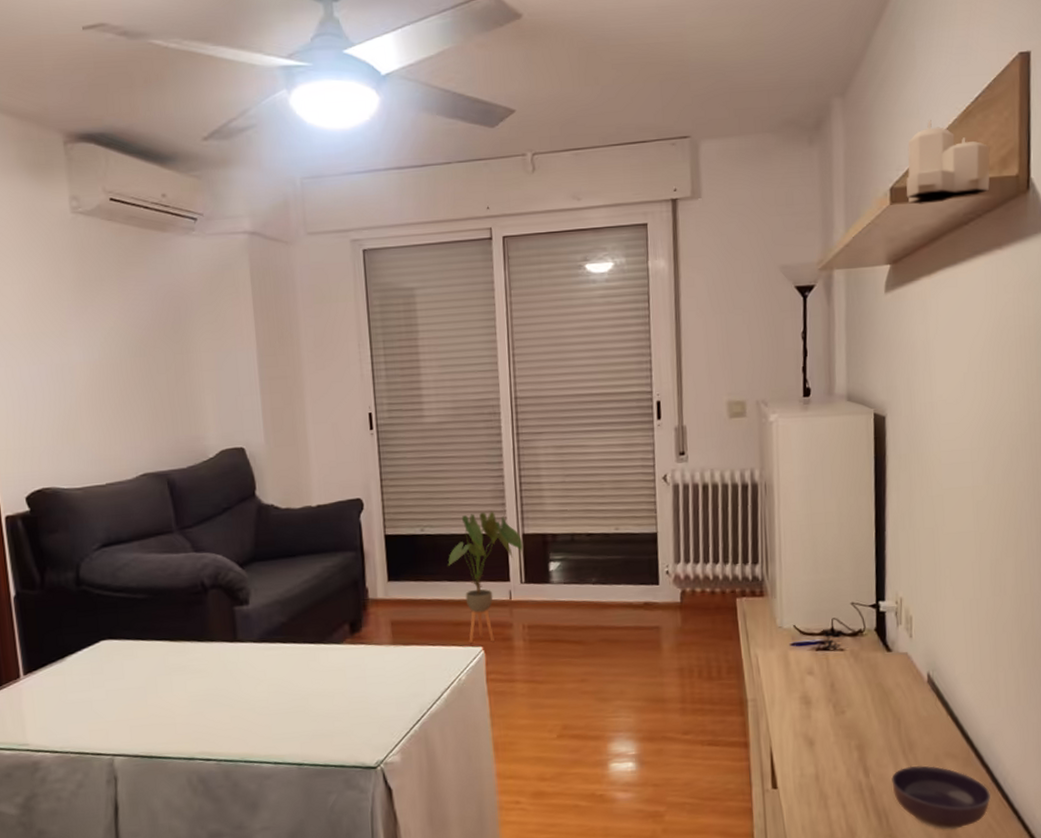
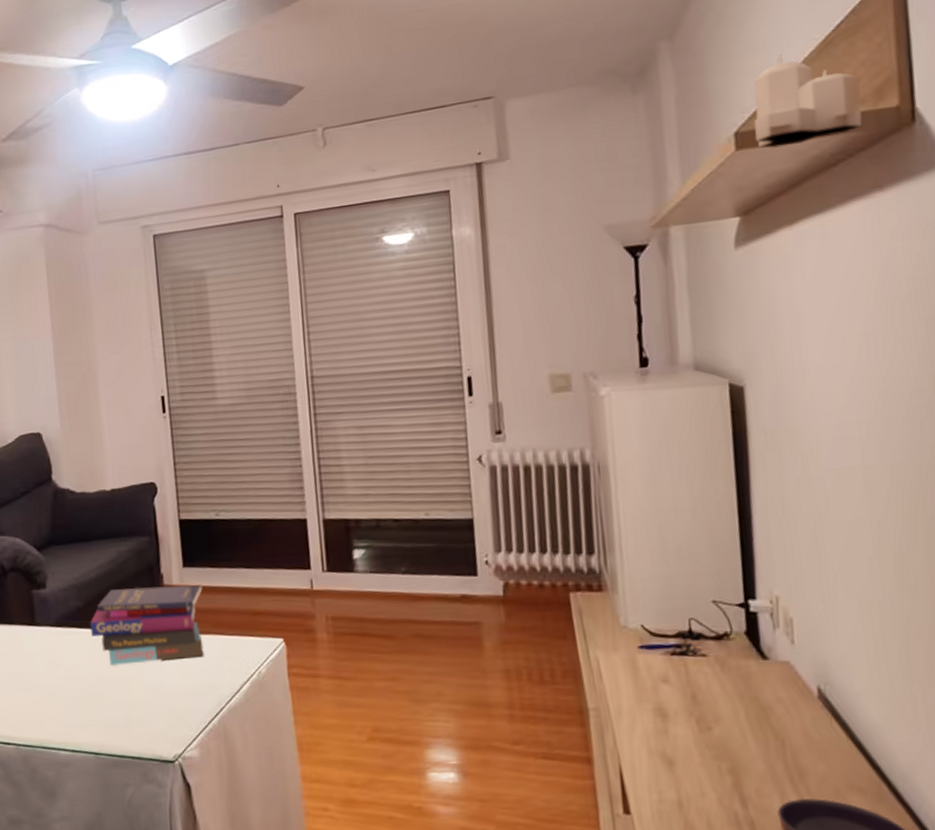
books: none [294,598,407,679] -> present [90,585,204,665]
house plant: present [448,511,523,643] -> none [244,495,324,634]

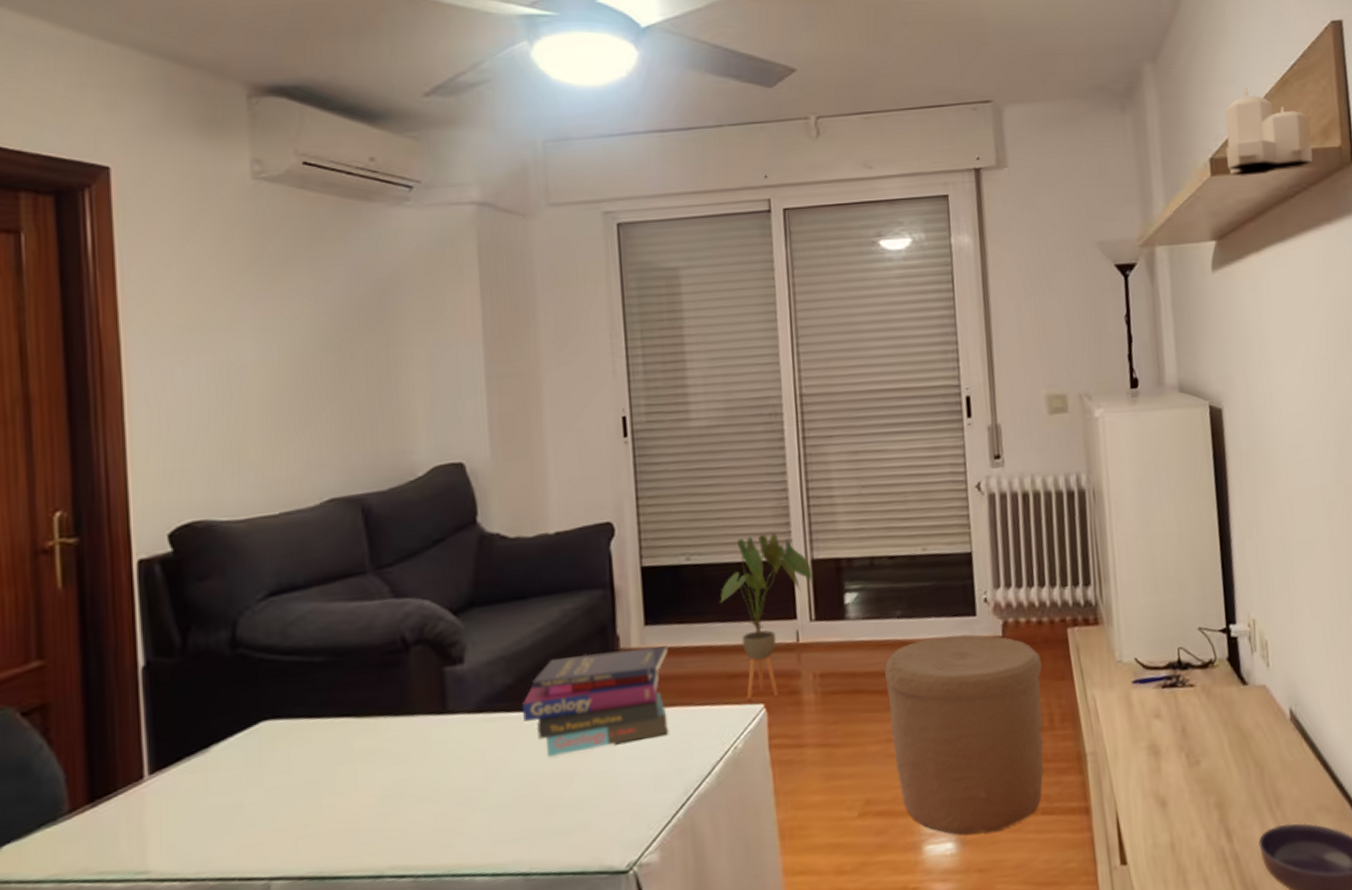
house plant: none [244,495,324,634] -> present [720,532,813,700]
basket: none [390,591,545,768] -> present [885,634,1044,835]

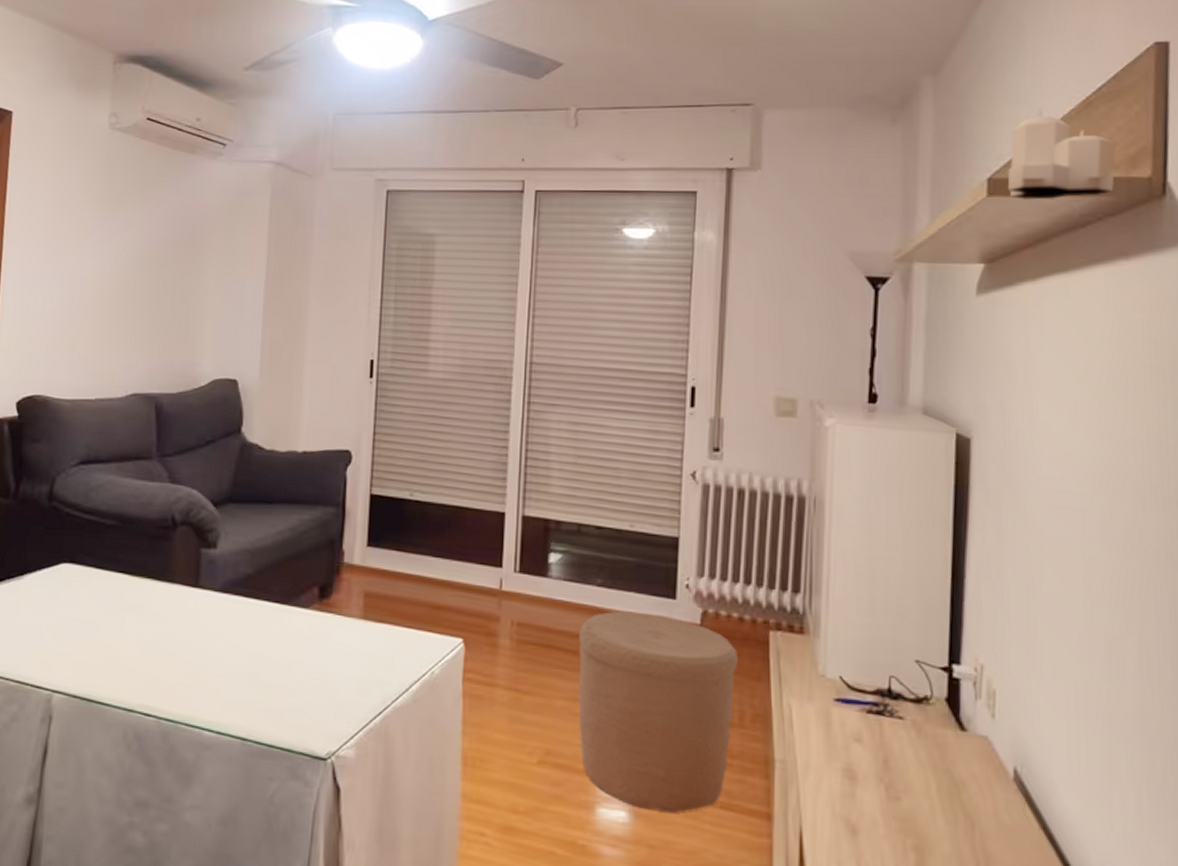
books: present [522,646,669,757] -> none [258,560,385,647]
house plant: present [720,532,813,700] -> none [435,484,522,635]

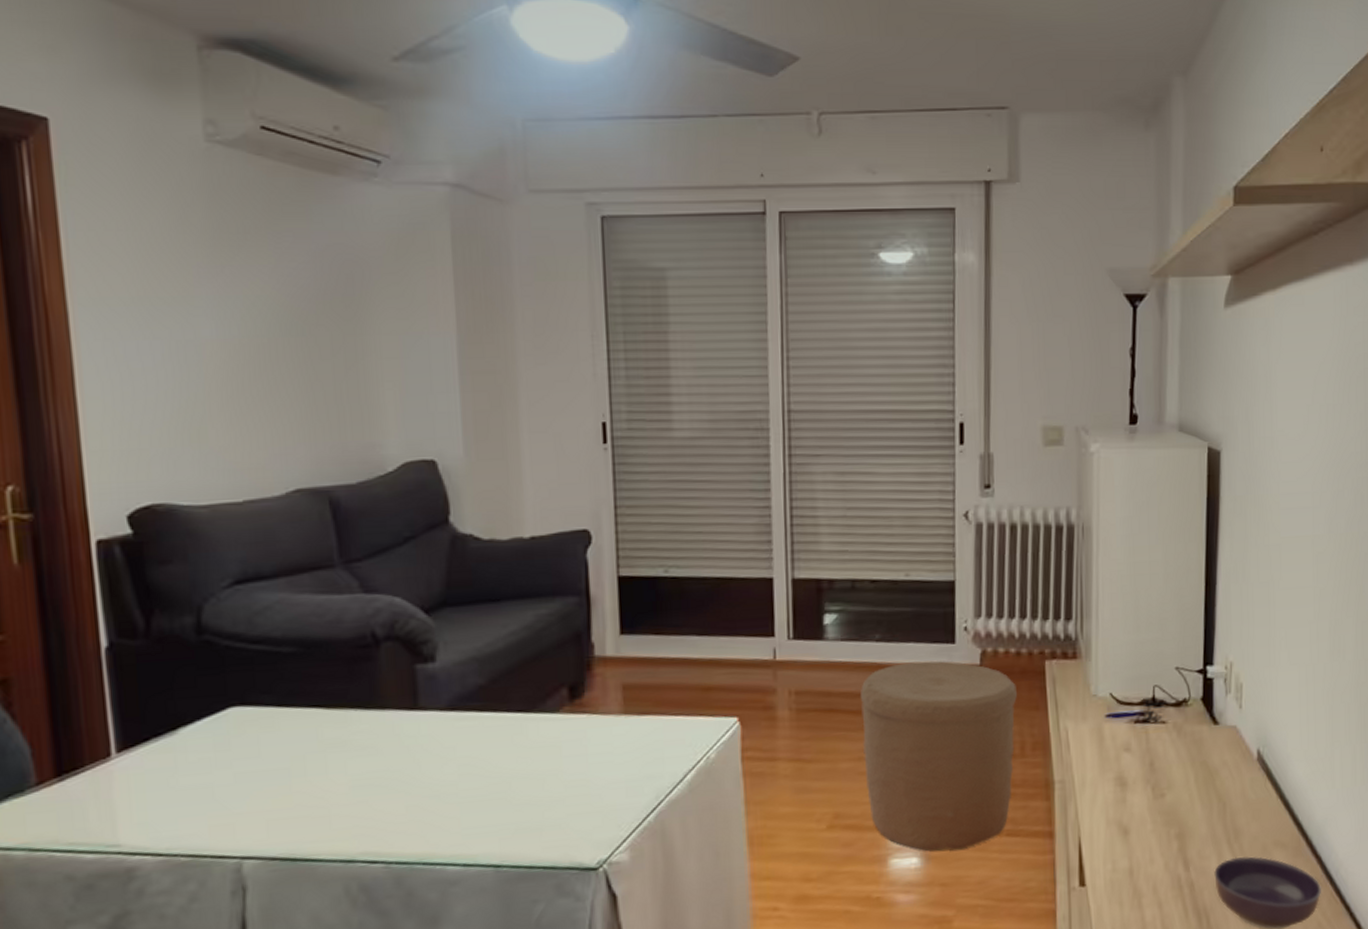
candle: present [1007,108,1116,200] -> none [1251,111,1344,208]

